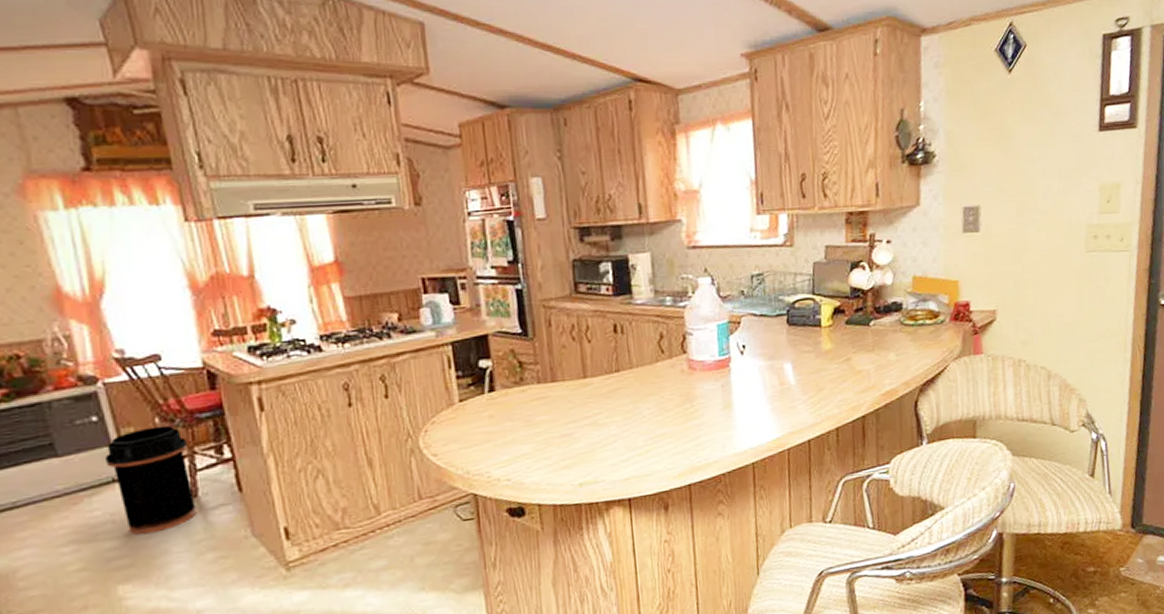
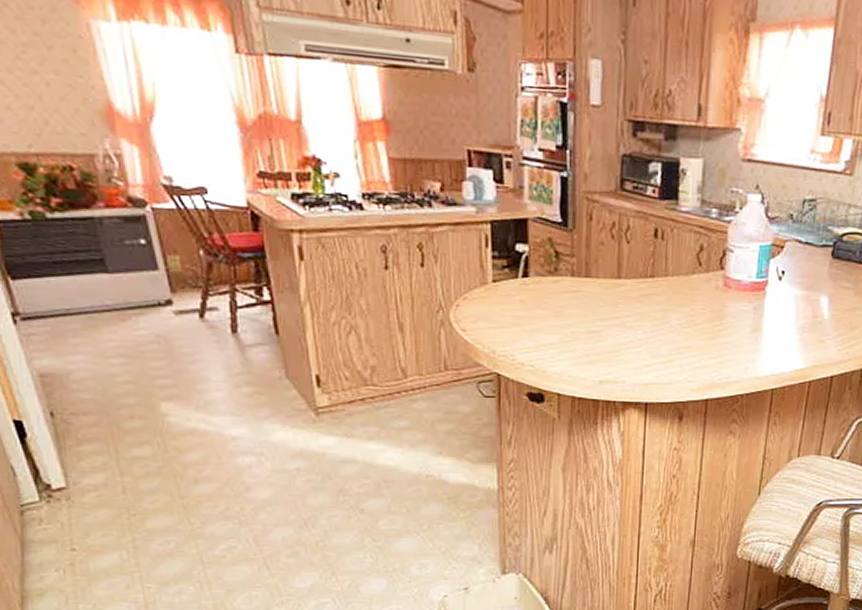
trash can: present [104,425,197,535] -> none [151,258,236,360]

